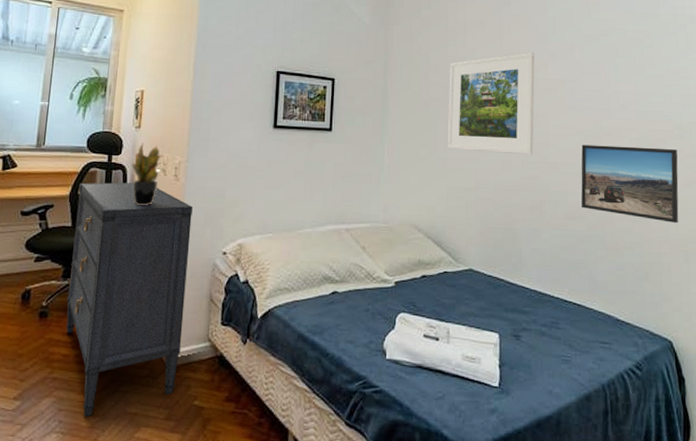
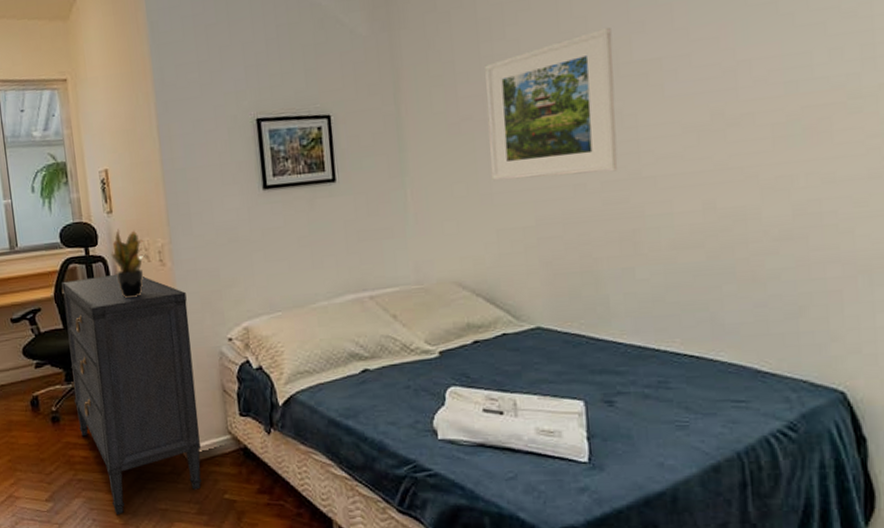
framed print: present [581,144,679,223] -> none [692,129,857,235]

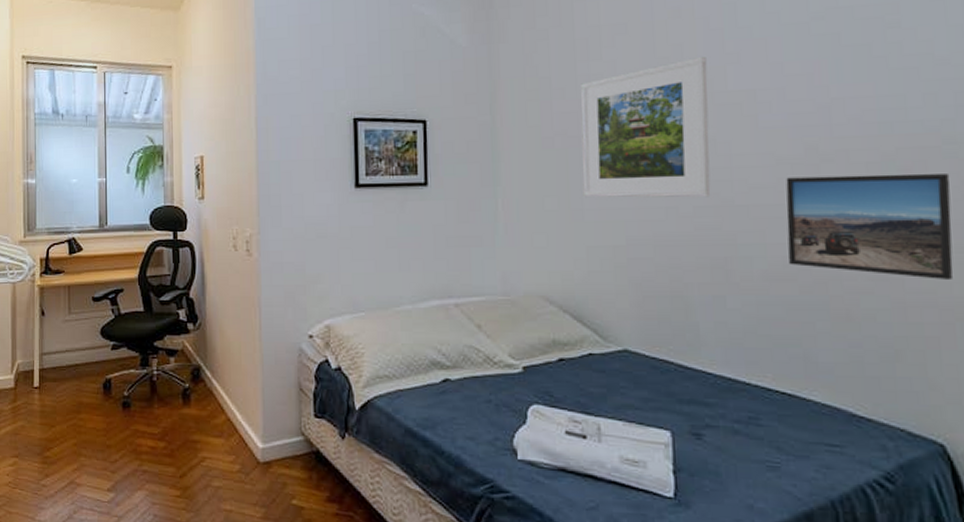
dresser: present [61,274,202,514] -> none [146,260,273,512]
potted plant: present [111,229,149,298] -> none [199,216,236,285]
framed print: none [692,129,857,235] -> present [786,173,954,279]

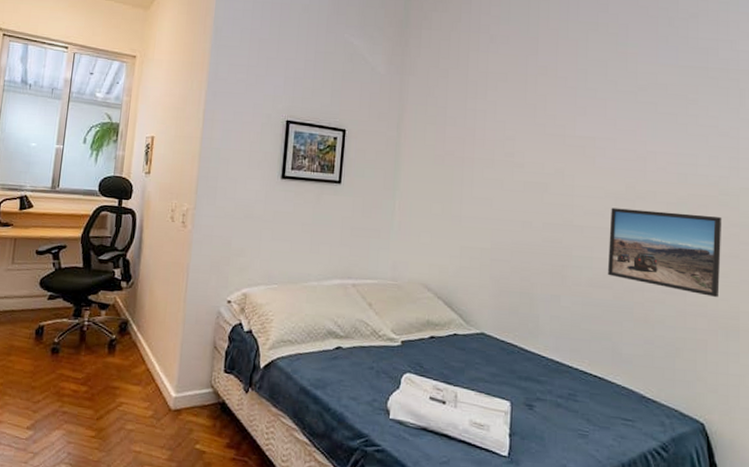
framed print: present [580,56,711,198] -> none [462,106,563,217]

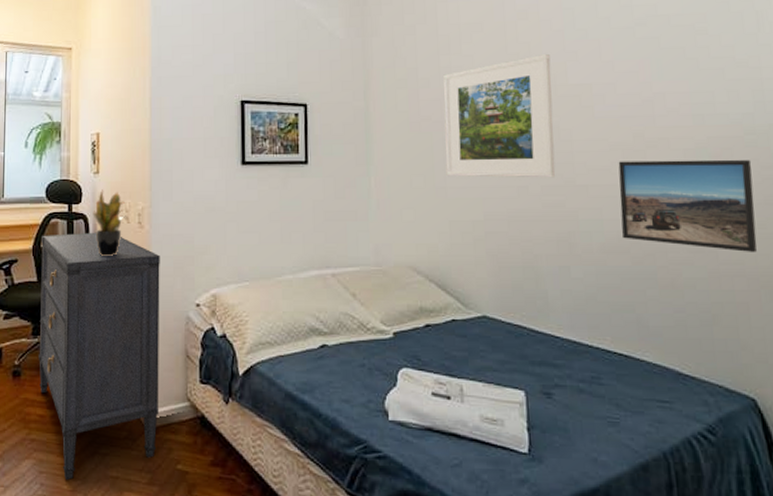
dresser: none [75,225,199,451] -> present [39,232,160,480]
potted plant: none [140,189,174,250] -> present [93,189,129,256]
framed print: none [462,106,563,217] -> present [443,53,556,178]

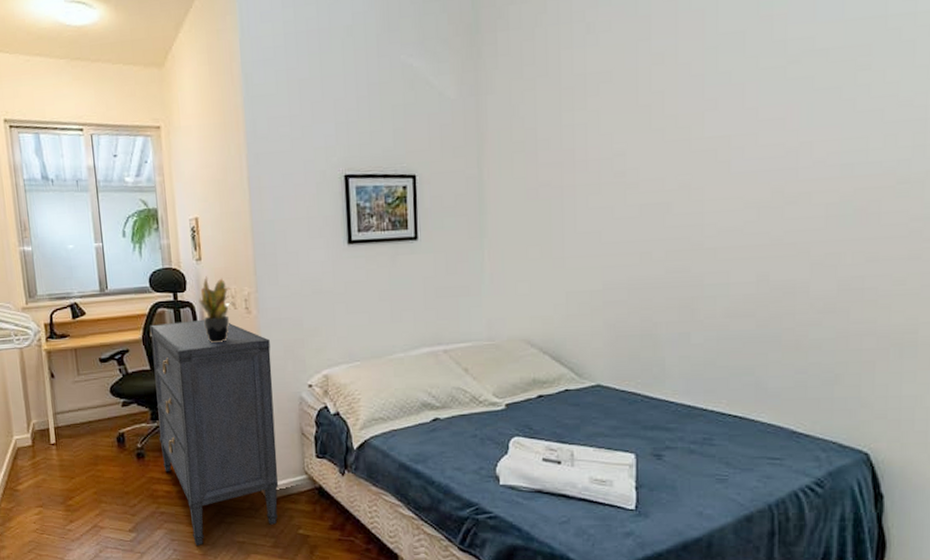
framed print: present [443,53,556,178] -> none [564,103,686,246]
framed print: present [618,159,757,252] -> none [749,212,900,310]

